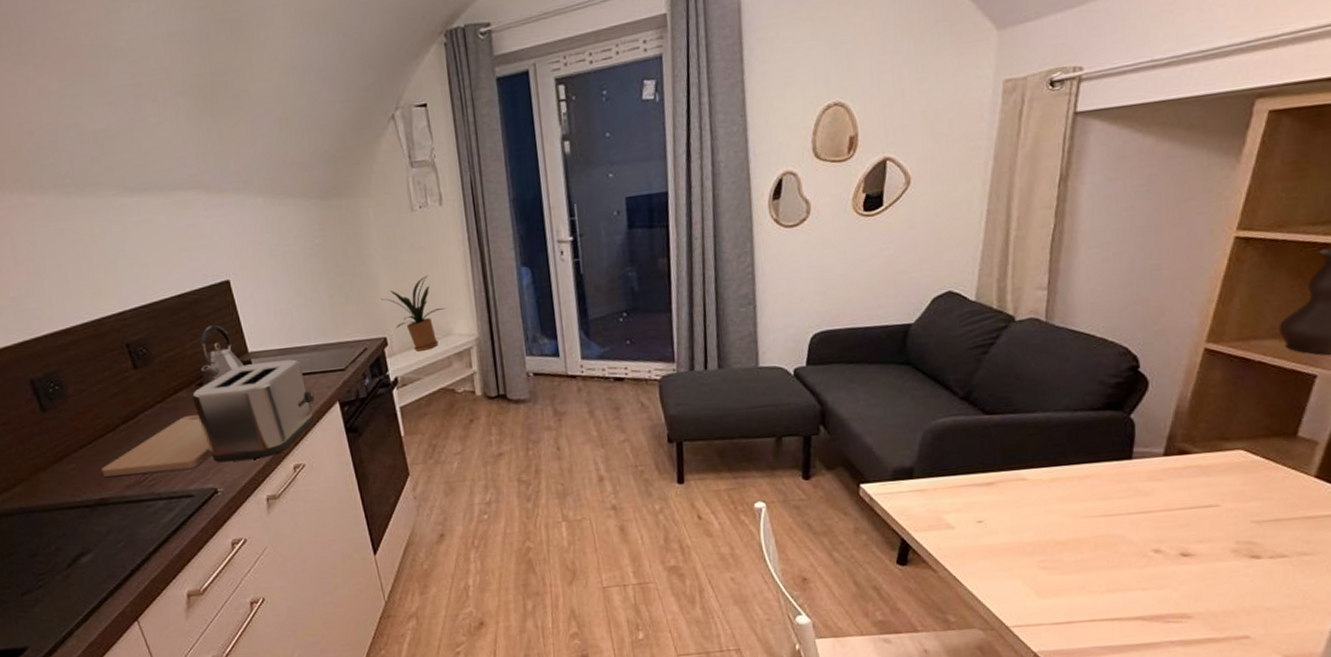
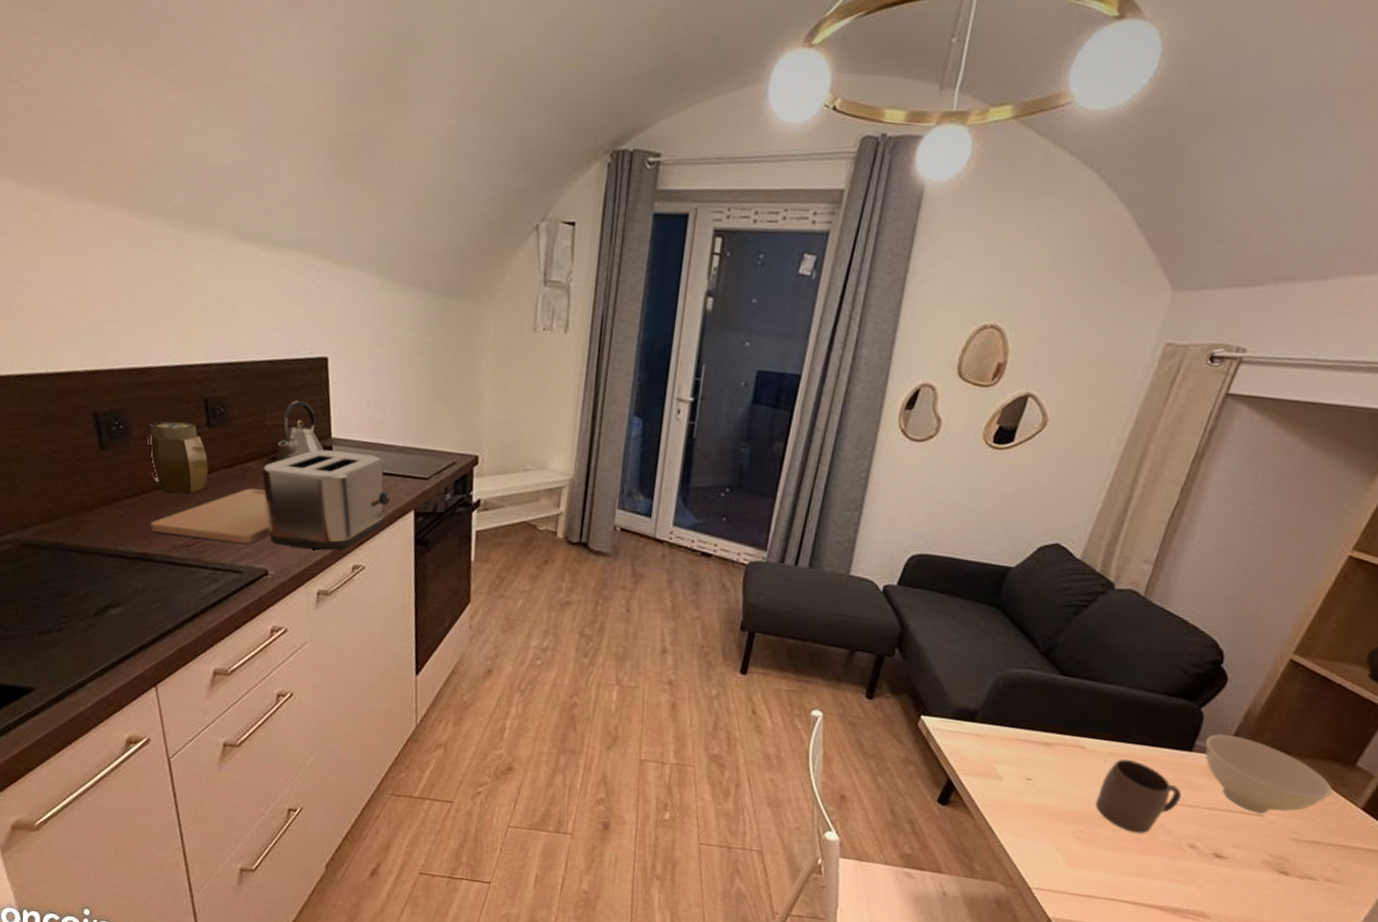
jar: none [82,368,145,438] -> present [148,421,208,494]
house plant: present [381,275,445,352] -> none [482,402,545,479]
mug: none [1051,481,1134,551] -> present [1096,759,1182,833]
bowl: none [1142,434,1282,504] -> present [1204,734,1333,813]

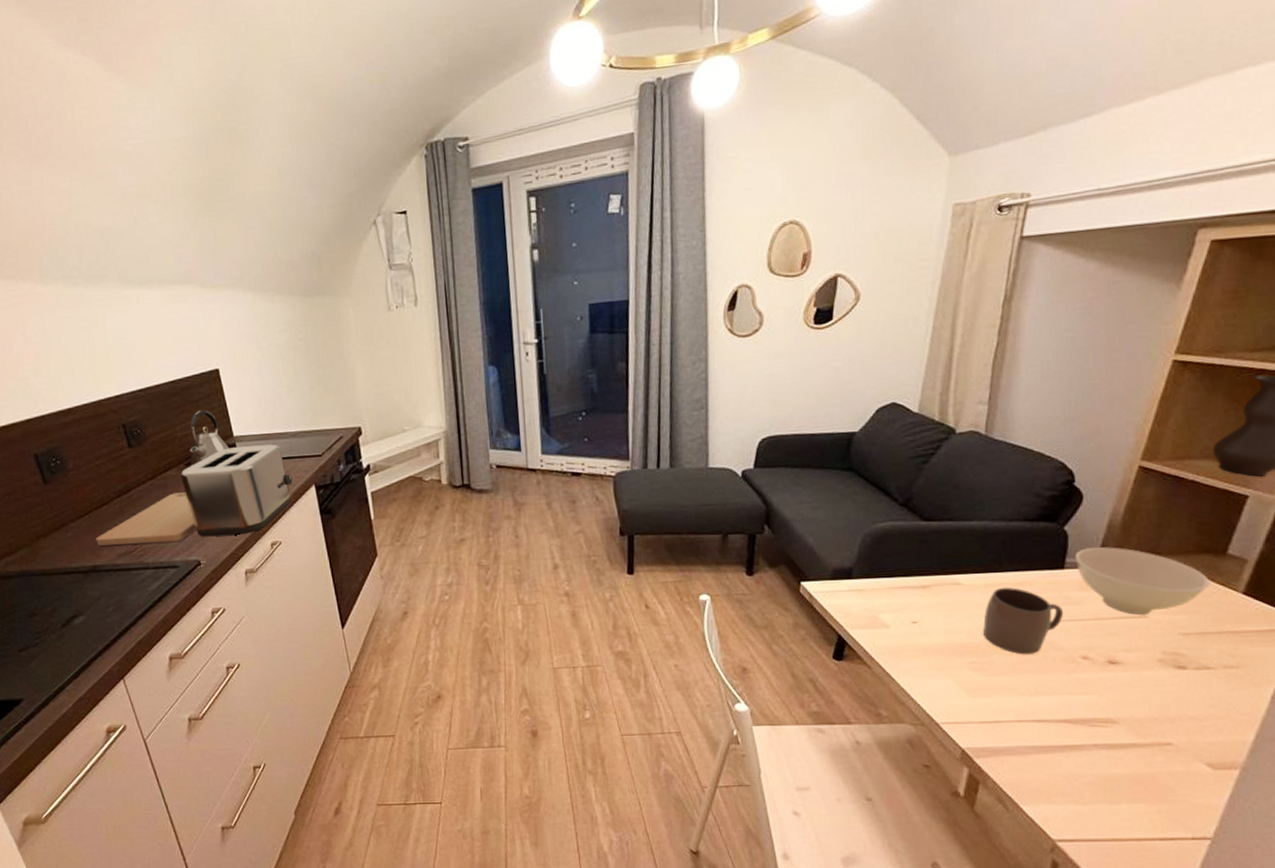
jar: present [148,421,208,494] -> none [81,446,137,511]

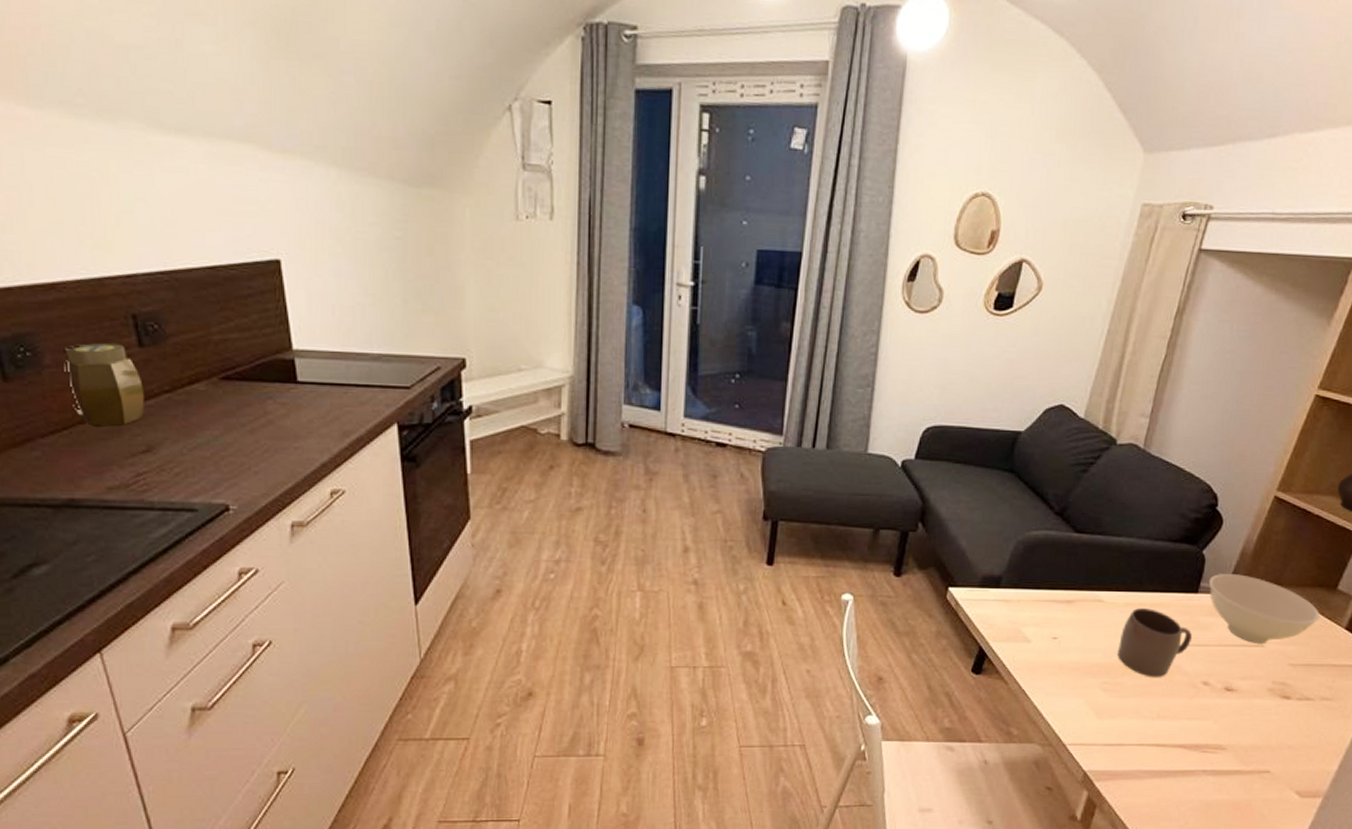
jar: none [81,446,137,511] -> present [64,342,144,427]
cutting board: present [96,492,196,546] -> none [77,414,227,477]
toaster: present [180,444,292,537] -> none [210,364,368,477]
kettle: present [189,410,229,467] -> none [227,310,284,383]

